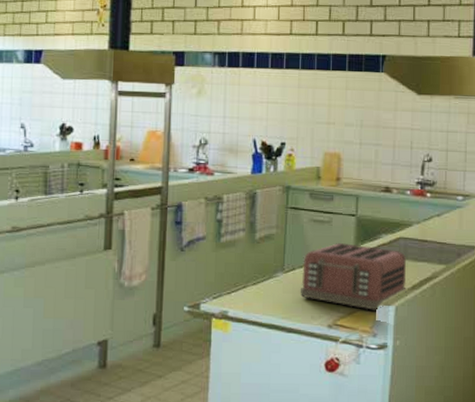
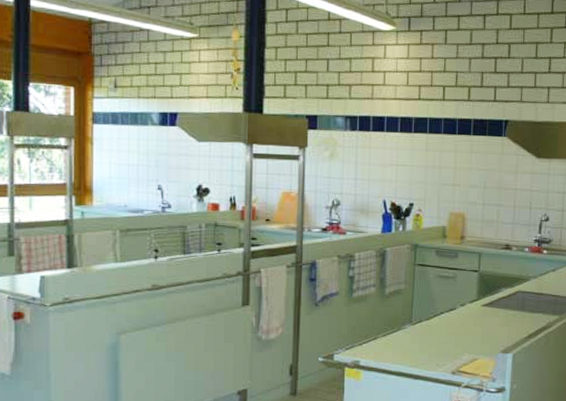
toaster: present [300,243,407,310] -> none [426,297,523,358]

